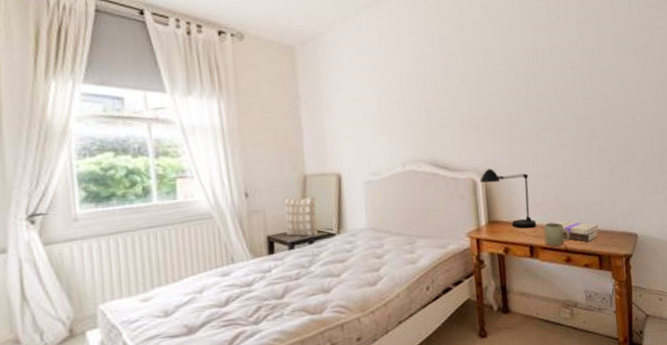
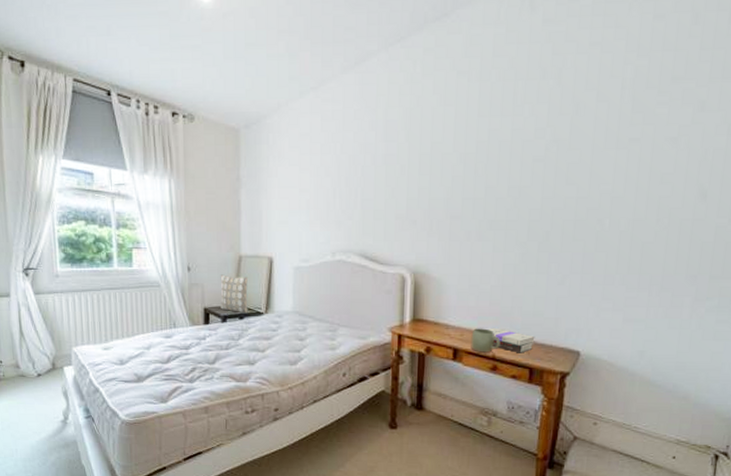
desk lamp: present [480,169,536,229] -> none [409,266,464,332]

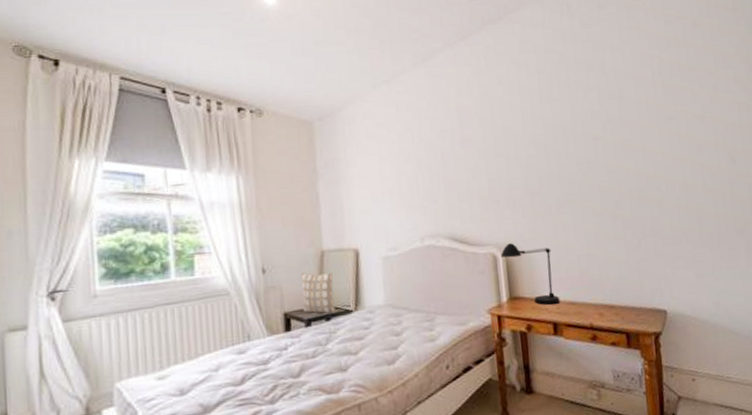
desk lamp: none [409,266,464,332] -> present [500,243,559,306]
mug: present [470,328,501,353] -> none [567,298,596,324]
books: present [488,327,535,353] -> none [582,296,626,320]

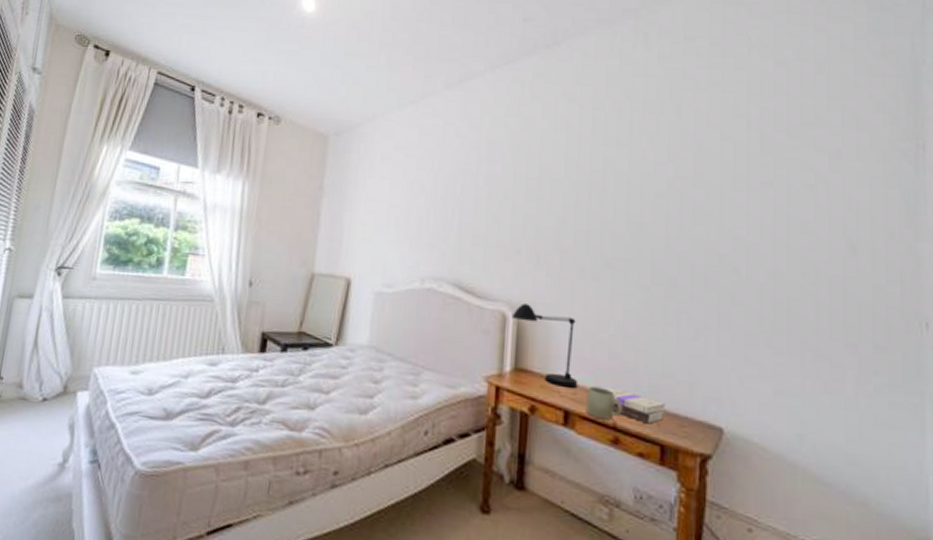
pillow: present [300,273,336,314] -> none [282,293,319,344]
mug: none [567,298,596,324] -> present [585,386,623,420]
books: none [582,296,626,320] -> present [607,387,666,424]

